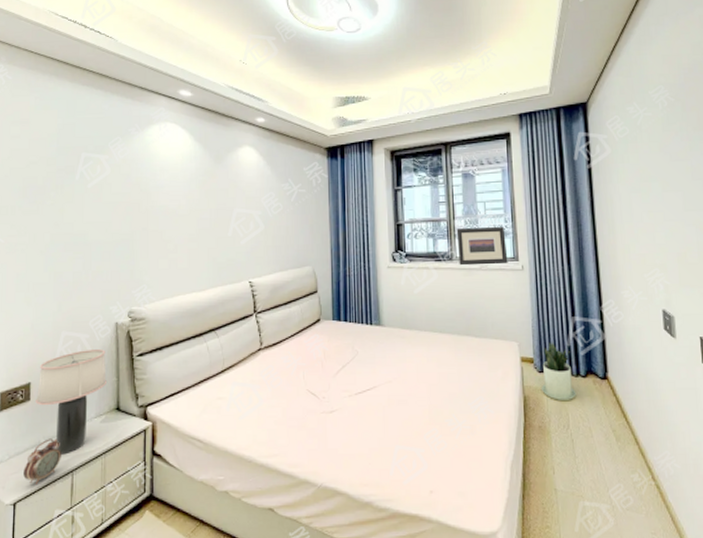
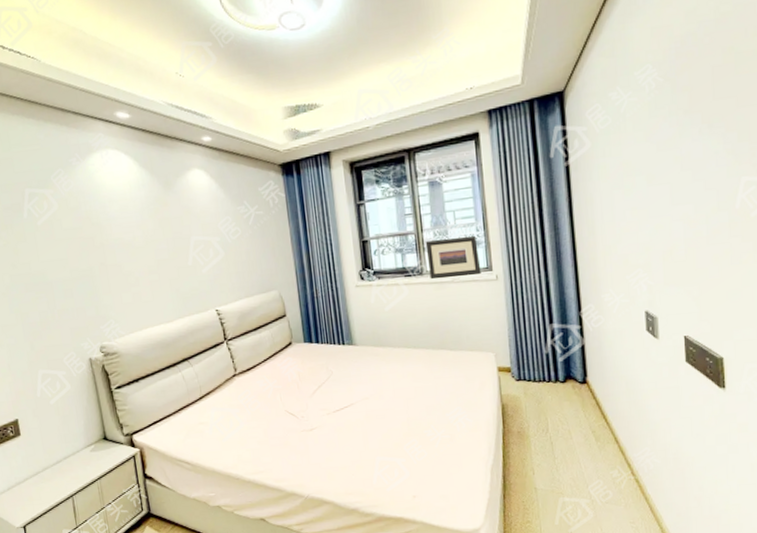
alarm clock: present [23,438,61,484] -> none [26,468,60,509]
table lamp: present [35,349,108,455] -> none [24,384,91,482]
planter: present [542,342,577,402] -> none [520,350,555,407]

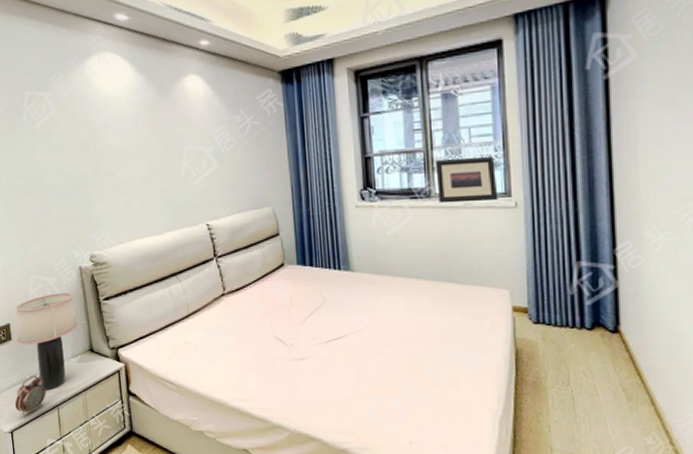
table lamp: none [24,384,91,482] -> present [16,293,79,391]
alarm clock: none [26,468,60,509] -> present [15,375,46,416]

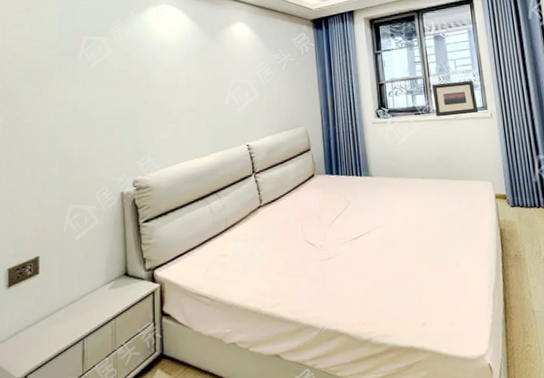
alarm clock: present [15,375,46,416] -> none [34,308,72,356]
table lamp: present [16,293,79,391] -> none [44,219,115,324]

